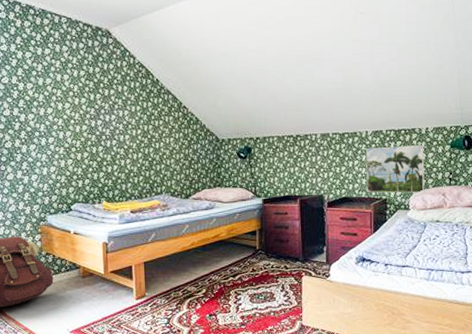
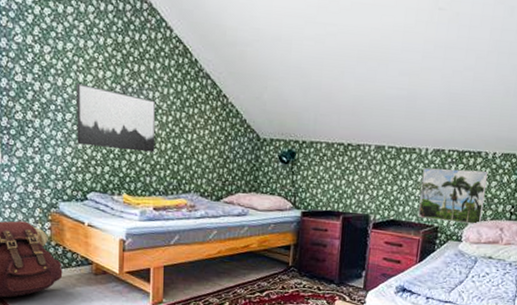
wall art: none [56,111,128,164] -> present [76,83,156,153]

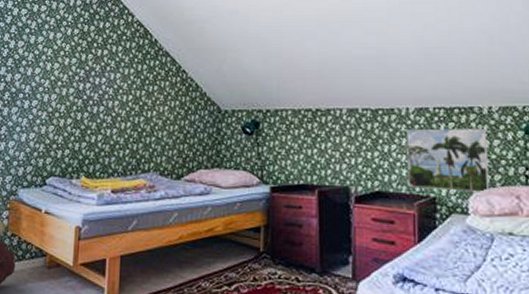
wall art: present [76,83,156,153] -> none [40,72,117,132]

